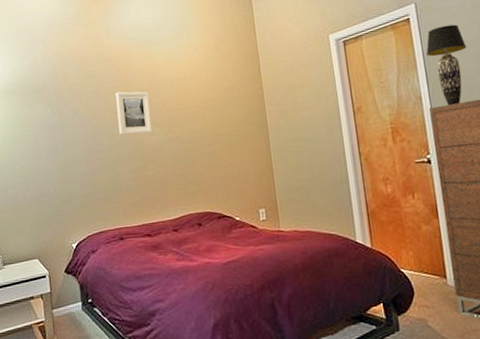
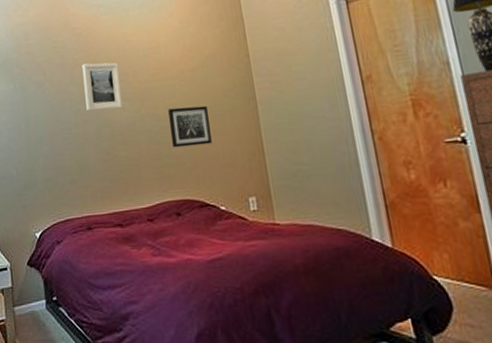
wall art: none [192,131,230,168] -> present [168,105,212,148]

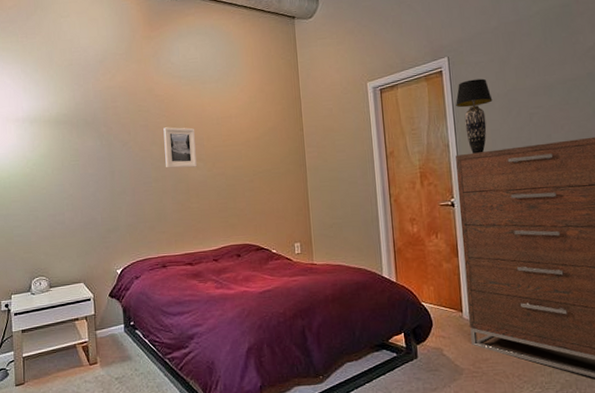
wall art: present [168,105,212,148] -> none [235,168,269,202]

